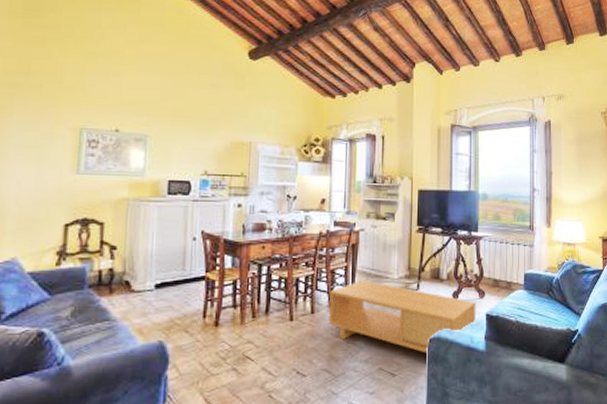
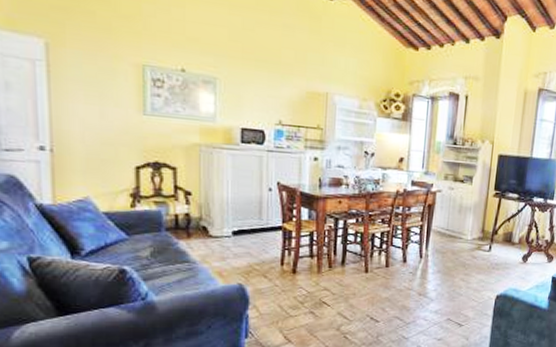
coffee table: present [329,280,476,353] -> none [402,239,544,308]

